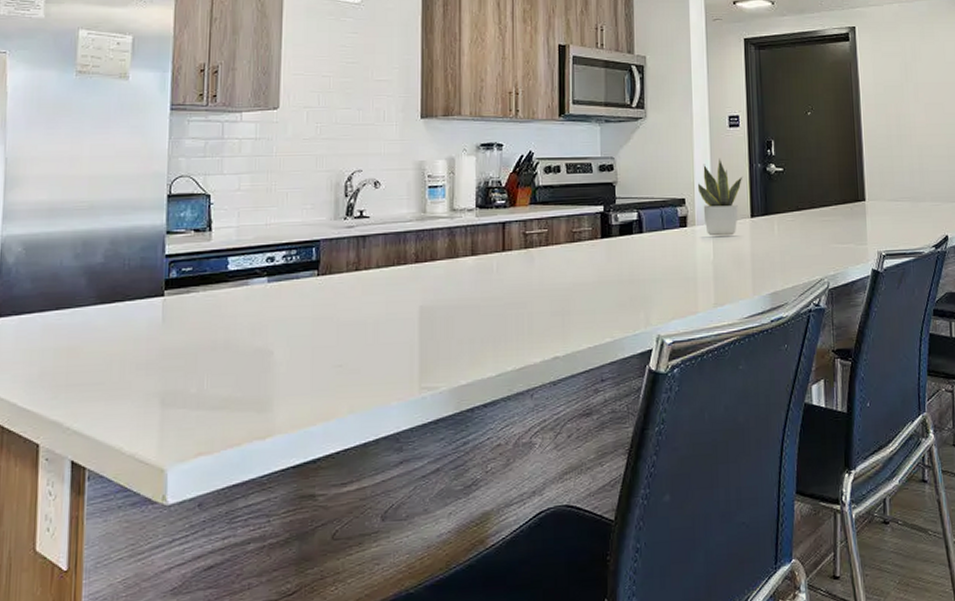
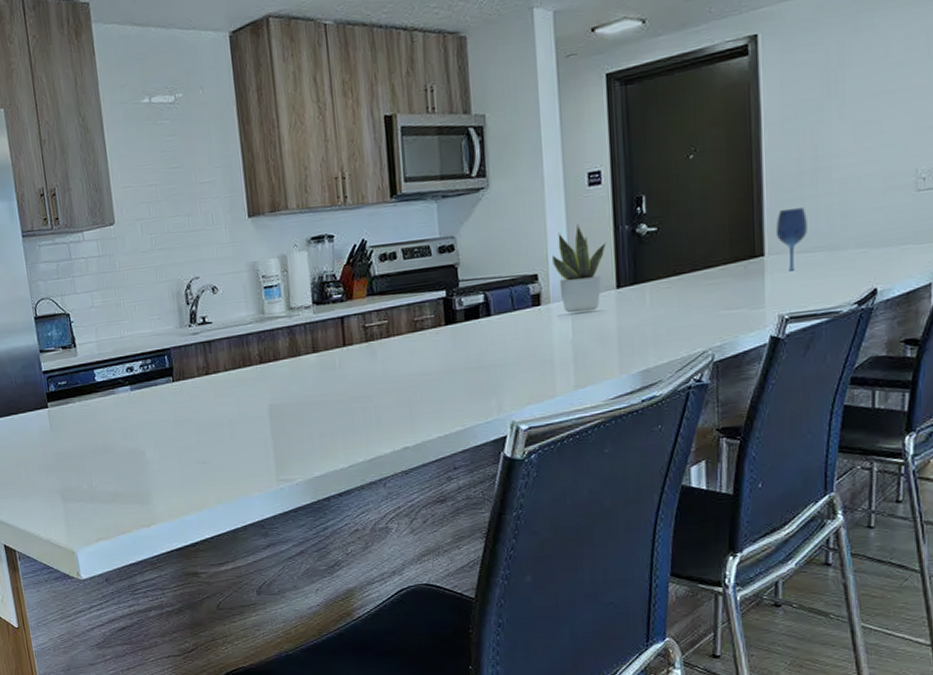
wineglass: none [873,165,897,217] -> present [775,208,809,273]

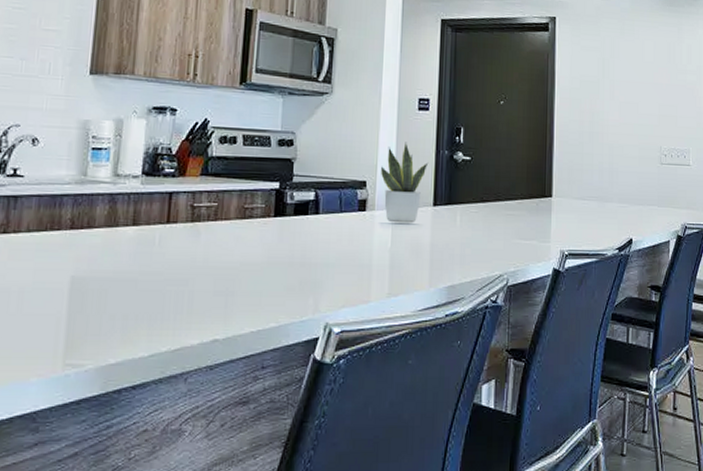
wineglass: present [775,208,809,273] -> none [561,161,586,215]

